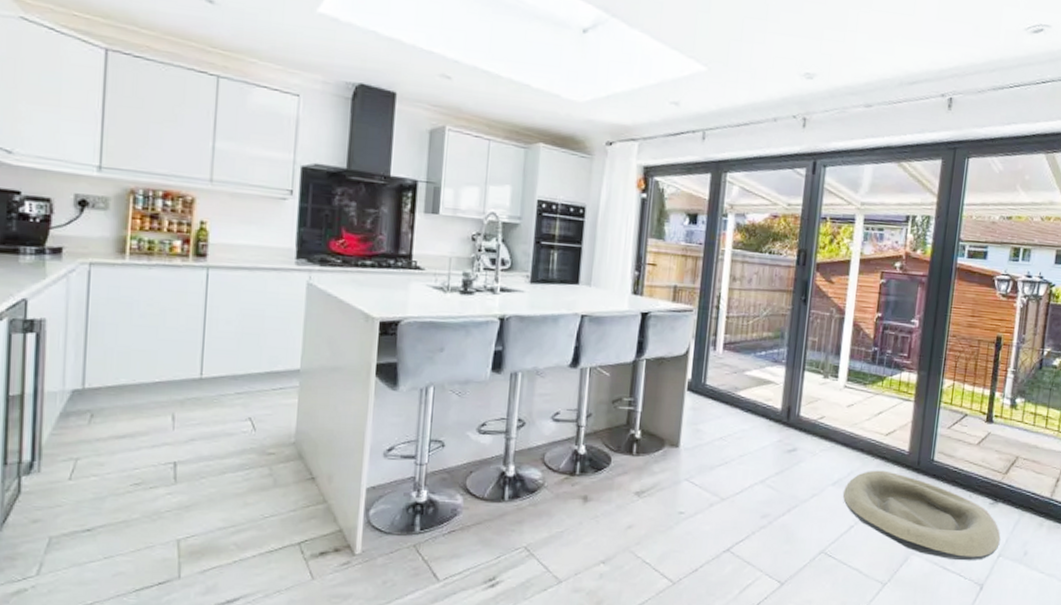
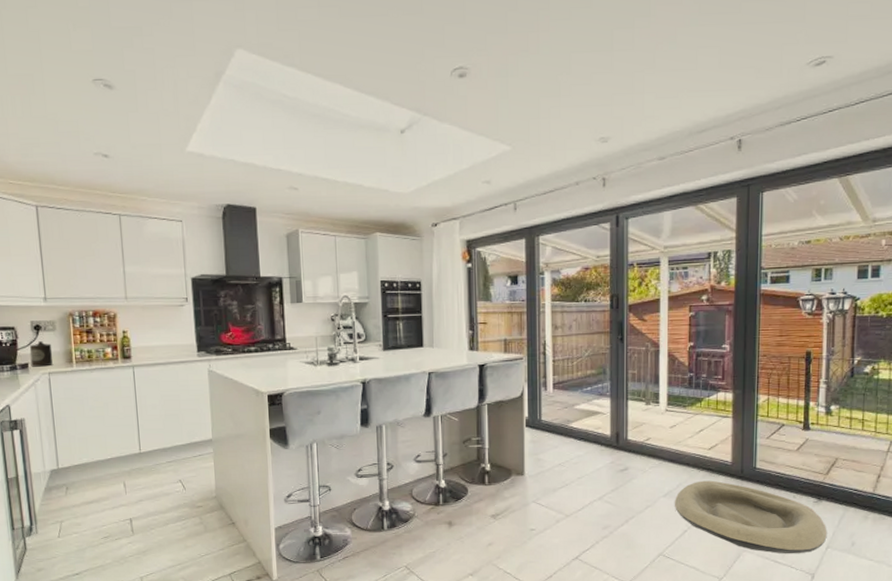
canister: none [66,221,100,255] -> present [29,341,53,367]

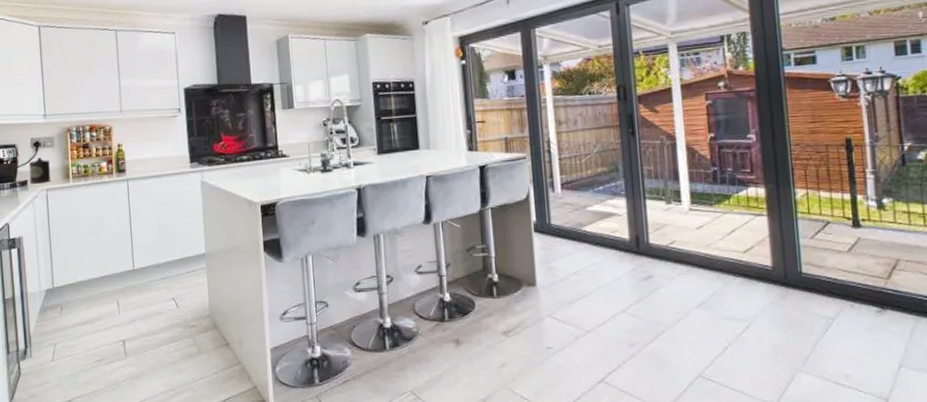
dog bed: present [674,480,827,554] -> none [709,288,898,375]

